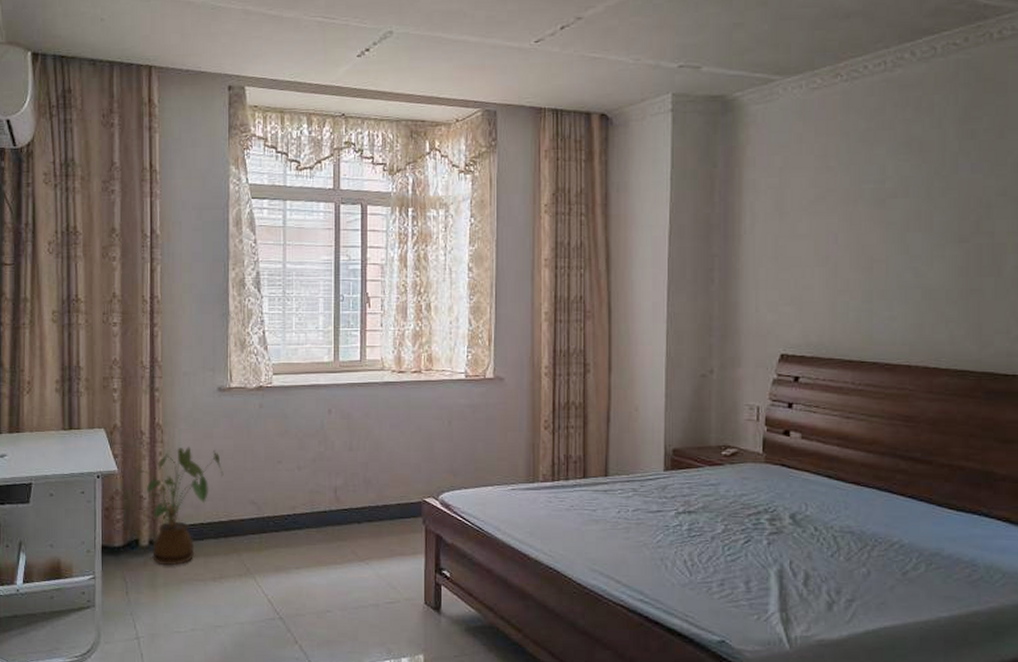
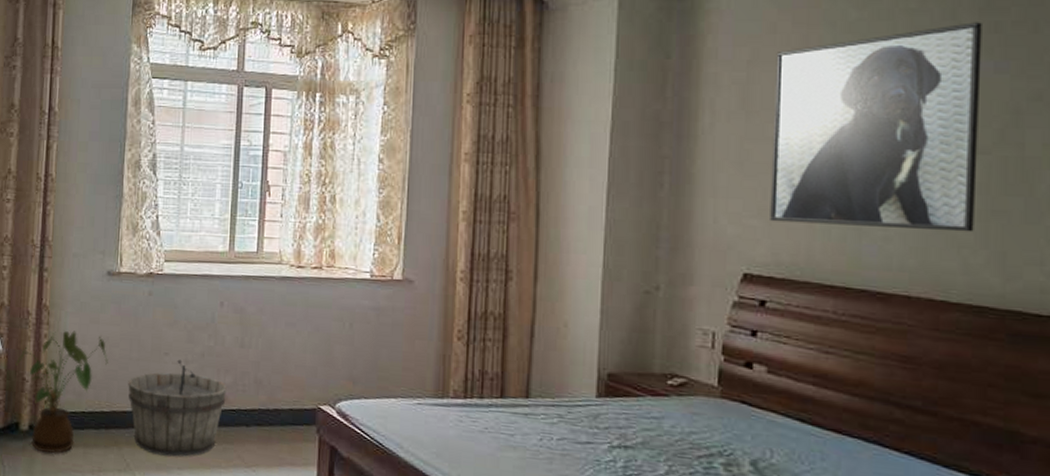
wooden bucket: none [244,466,338,558] -> present [128,359,227,457]
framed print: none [801,130,962,309] -> present [770,22,982,232]

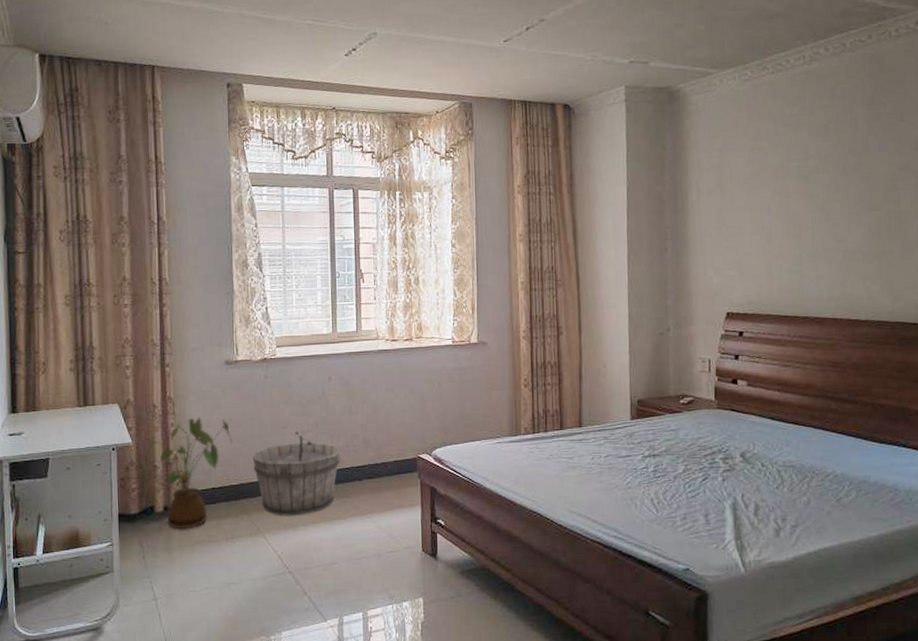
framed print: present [770,22,982,232] -> none [738,114,873,271]

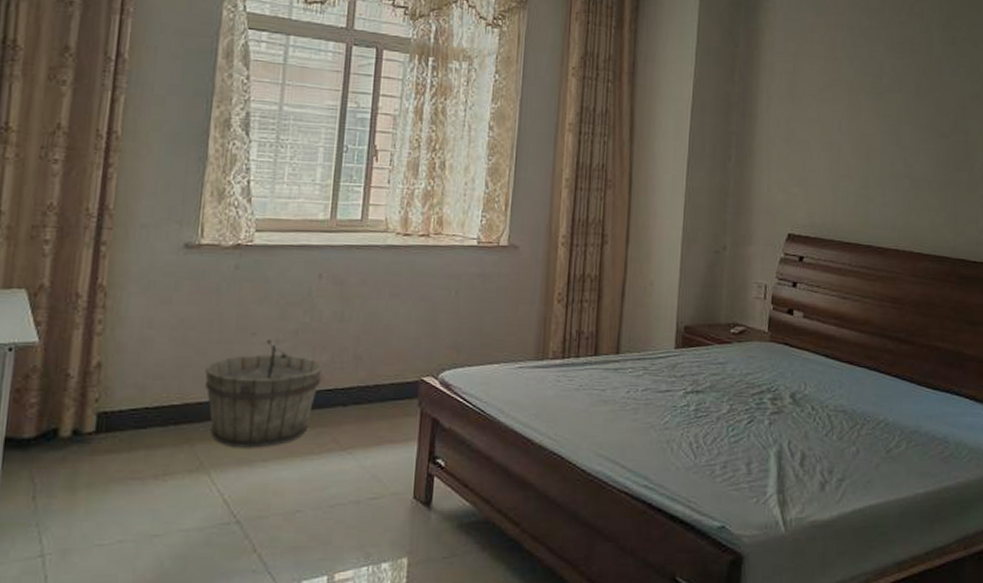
house plant: present [146,417,233,530] -> none [57,313,182,462]

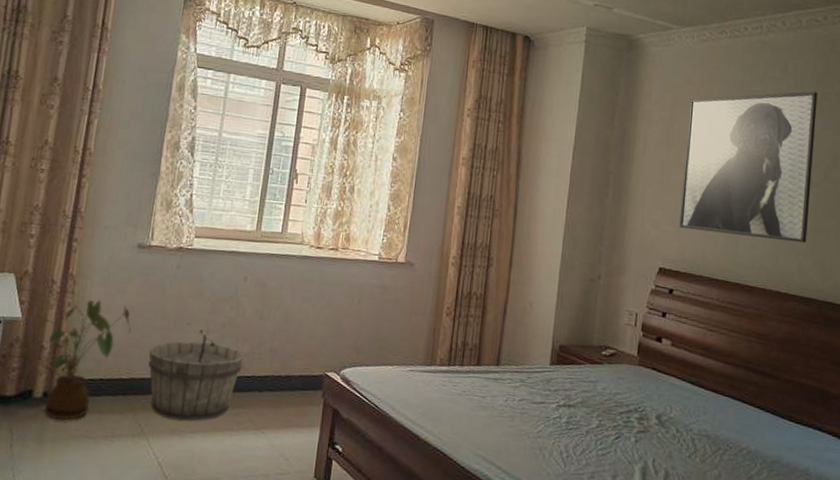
house plant: none [57,313,182,462] -> present [35,300,132,421]
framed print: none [807,36,945,199] -> present [679,91,818,243]

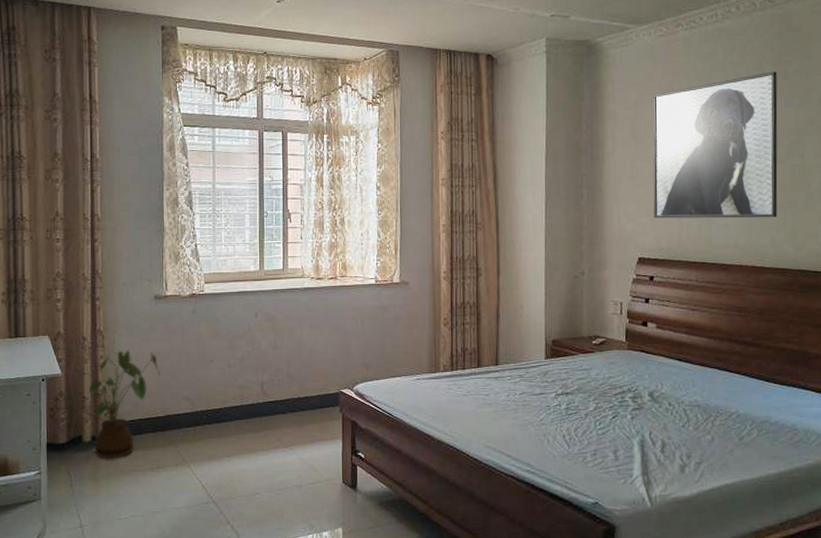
wooden bucket: present [148,329,244,421] -> none [179,365,265,447]

